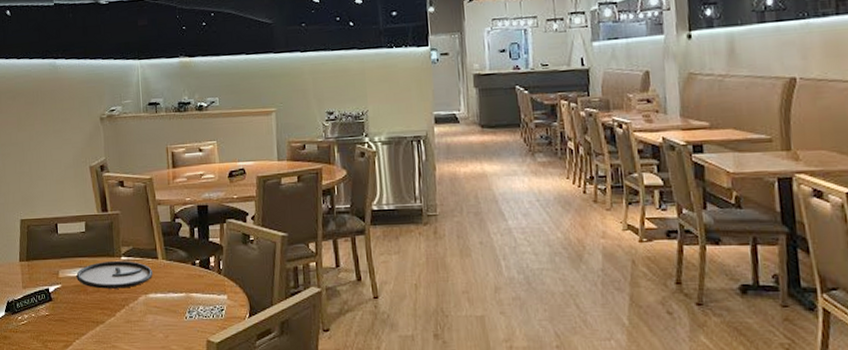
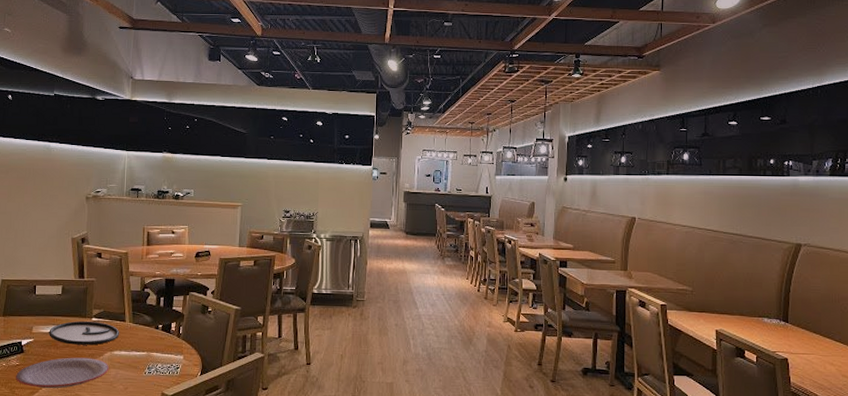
plate: none [47,303,146,340] -> present [16,357,109,388]

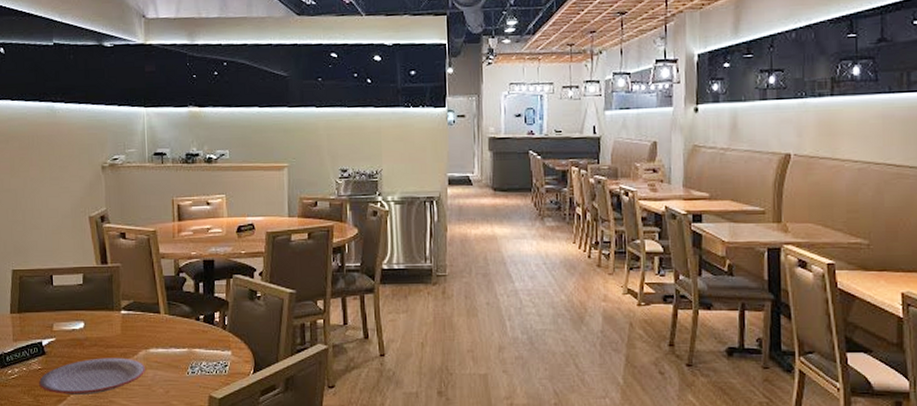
plate: present [49,321,120,345] -> none [72,315,155,343]

